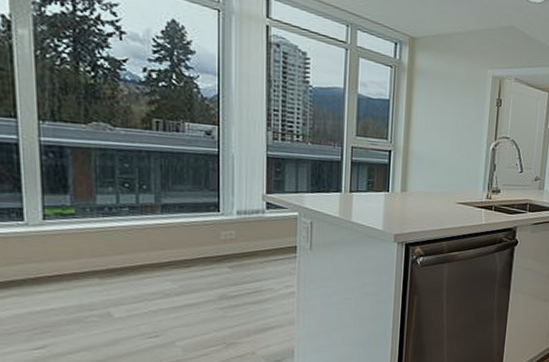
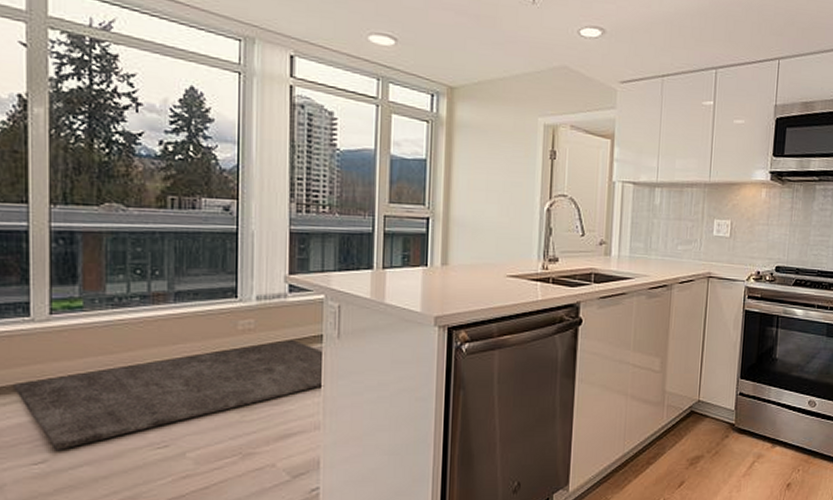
rug: none [11,249,298,338] -> present [14,340,325,450]

